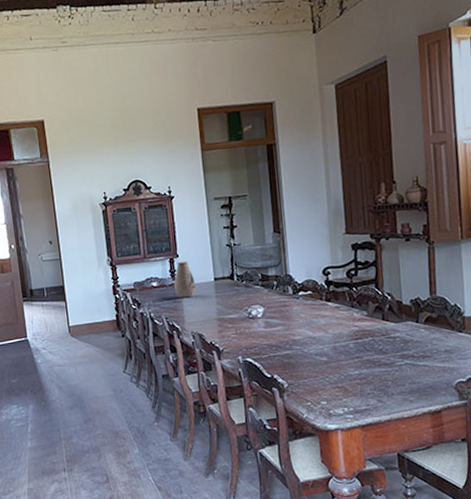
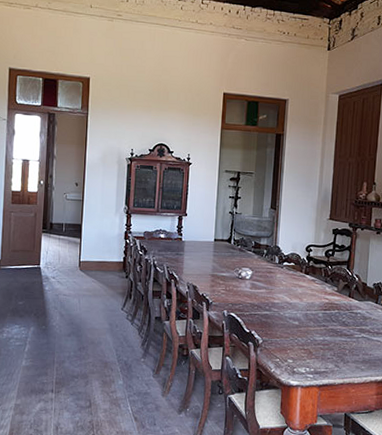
vase: present [173,261,196,298] -> none [178,220,198,252]

